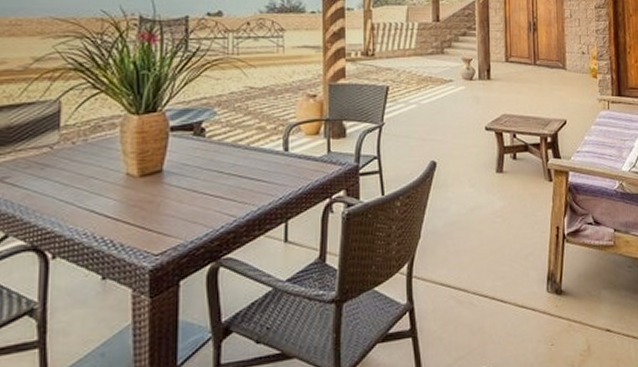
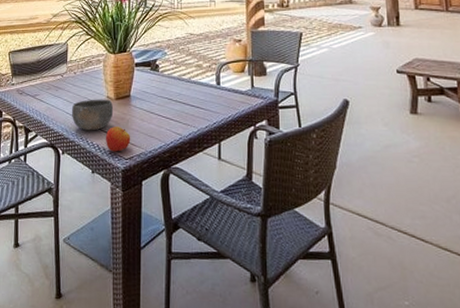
bowl: none [67,177,137,223] -> present [71,99,114,131]
apple: none [123,211,163,248] -> present [105,125,131,152]

